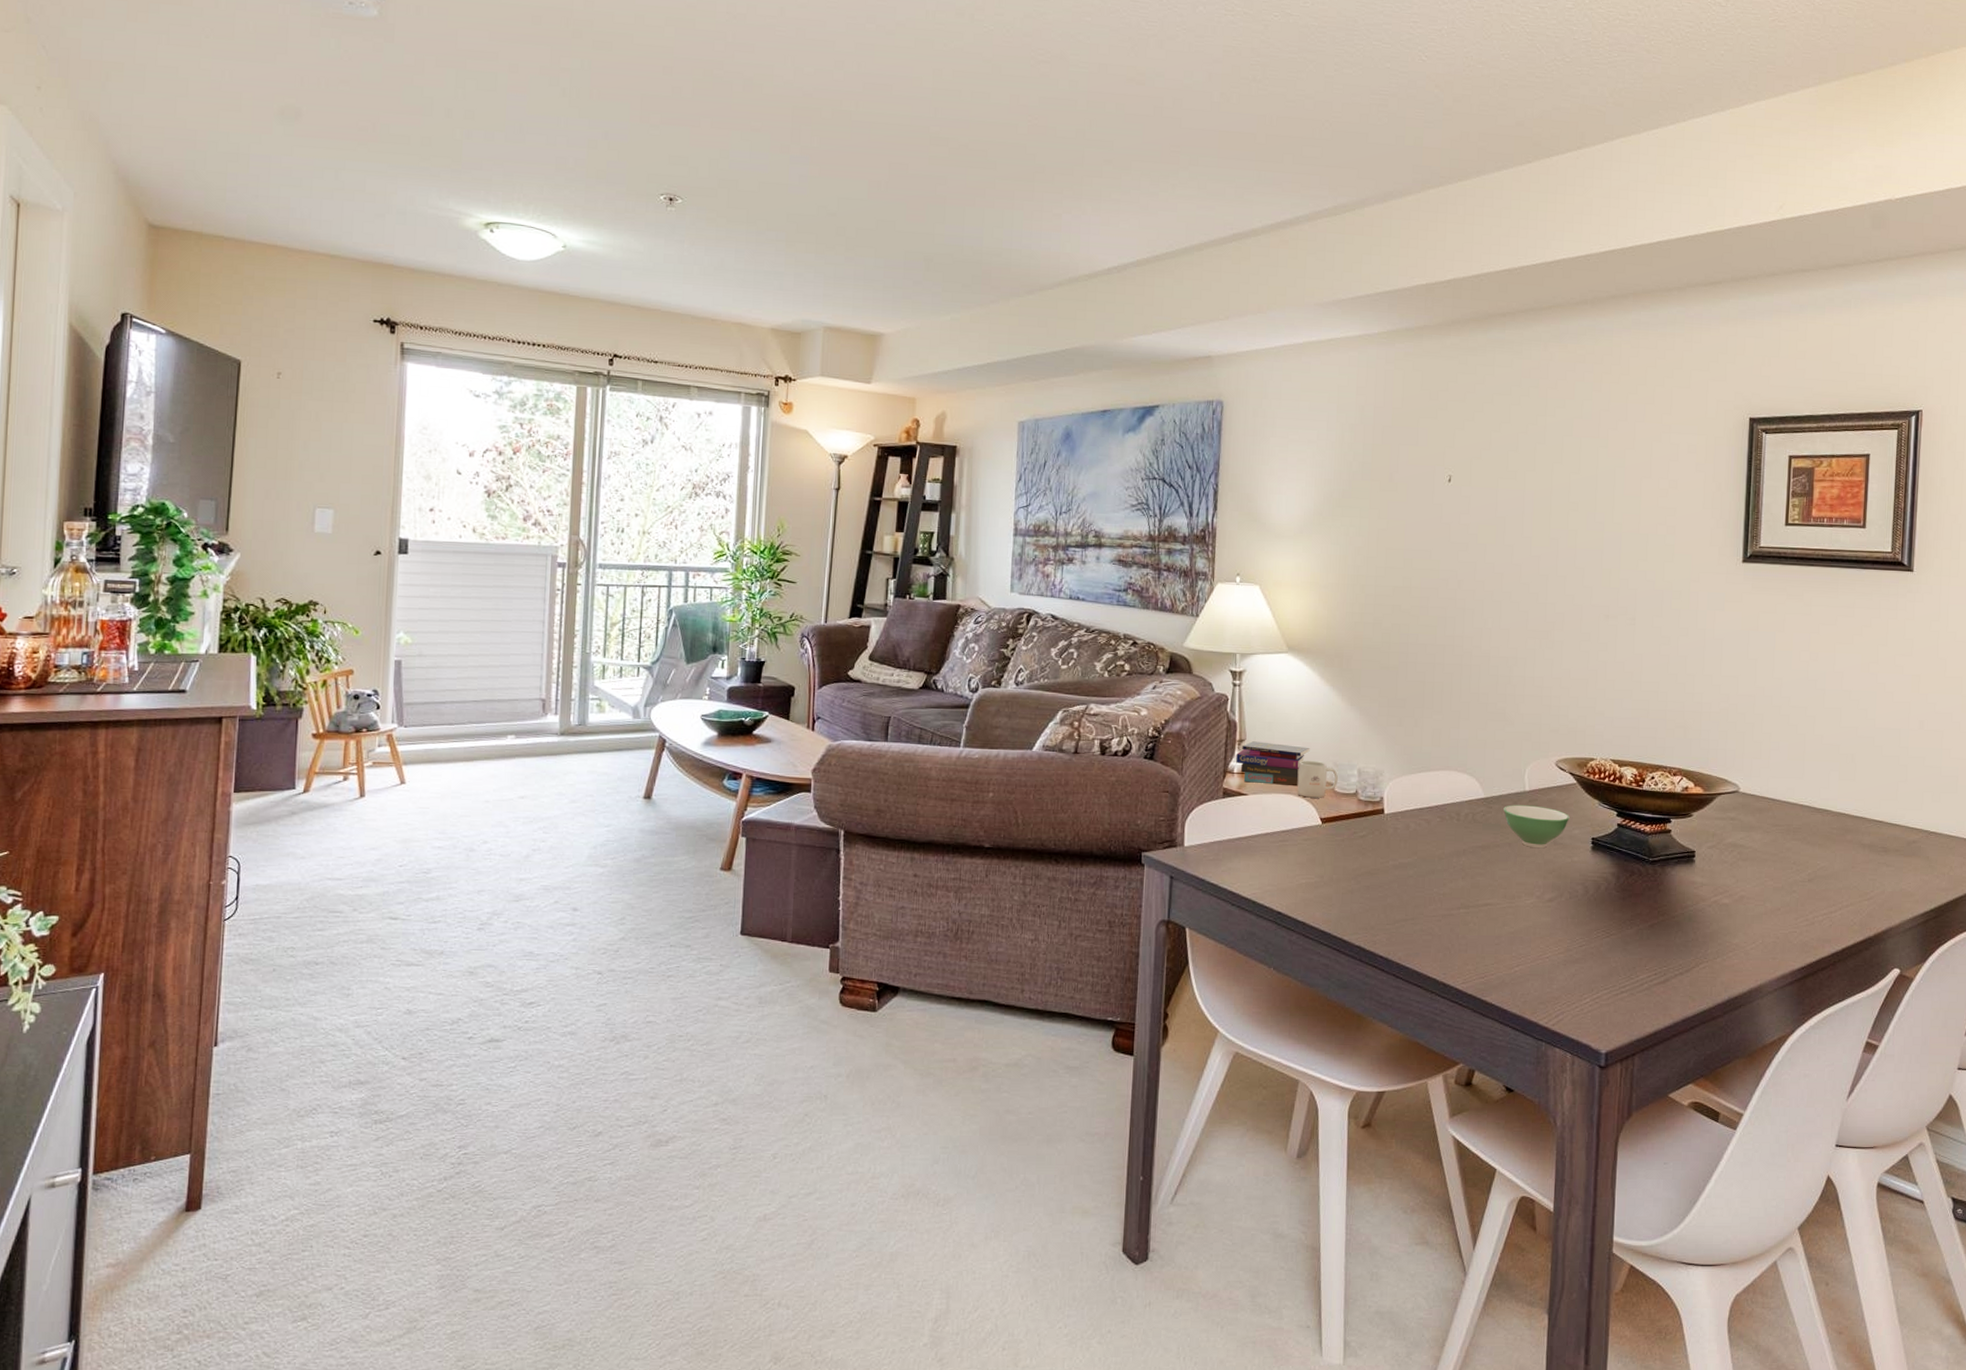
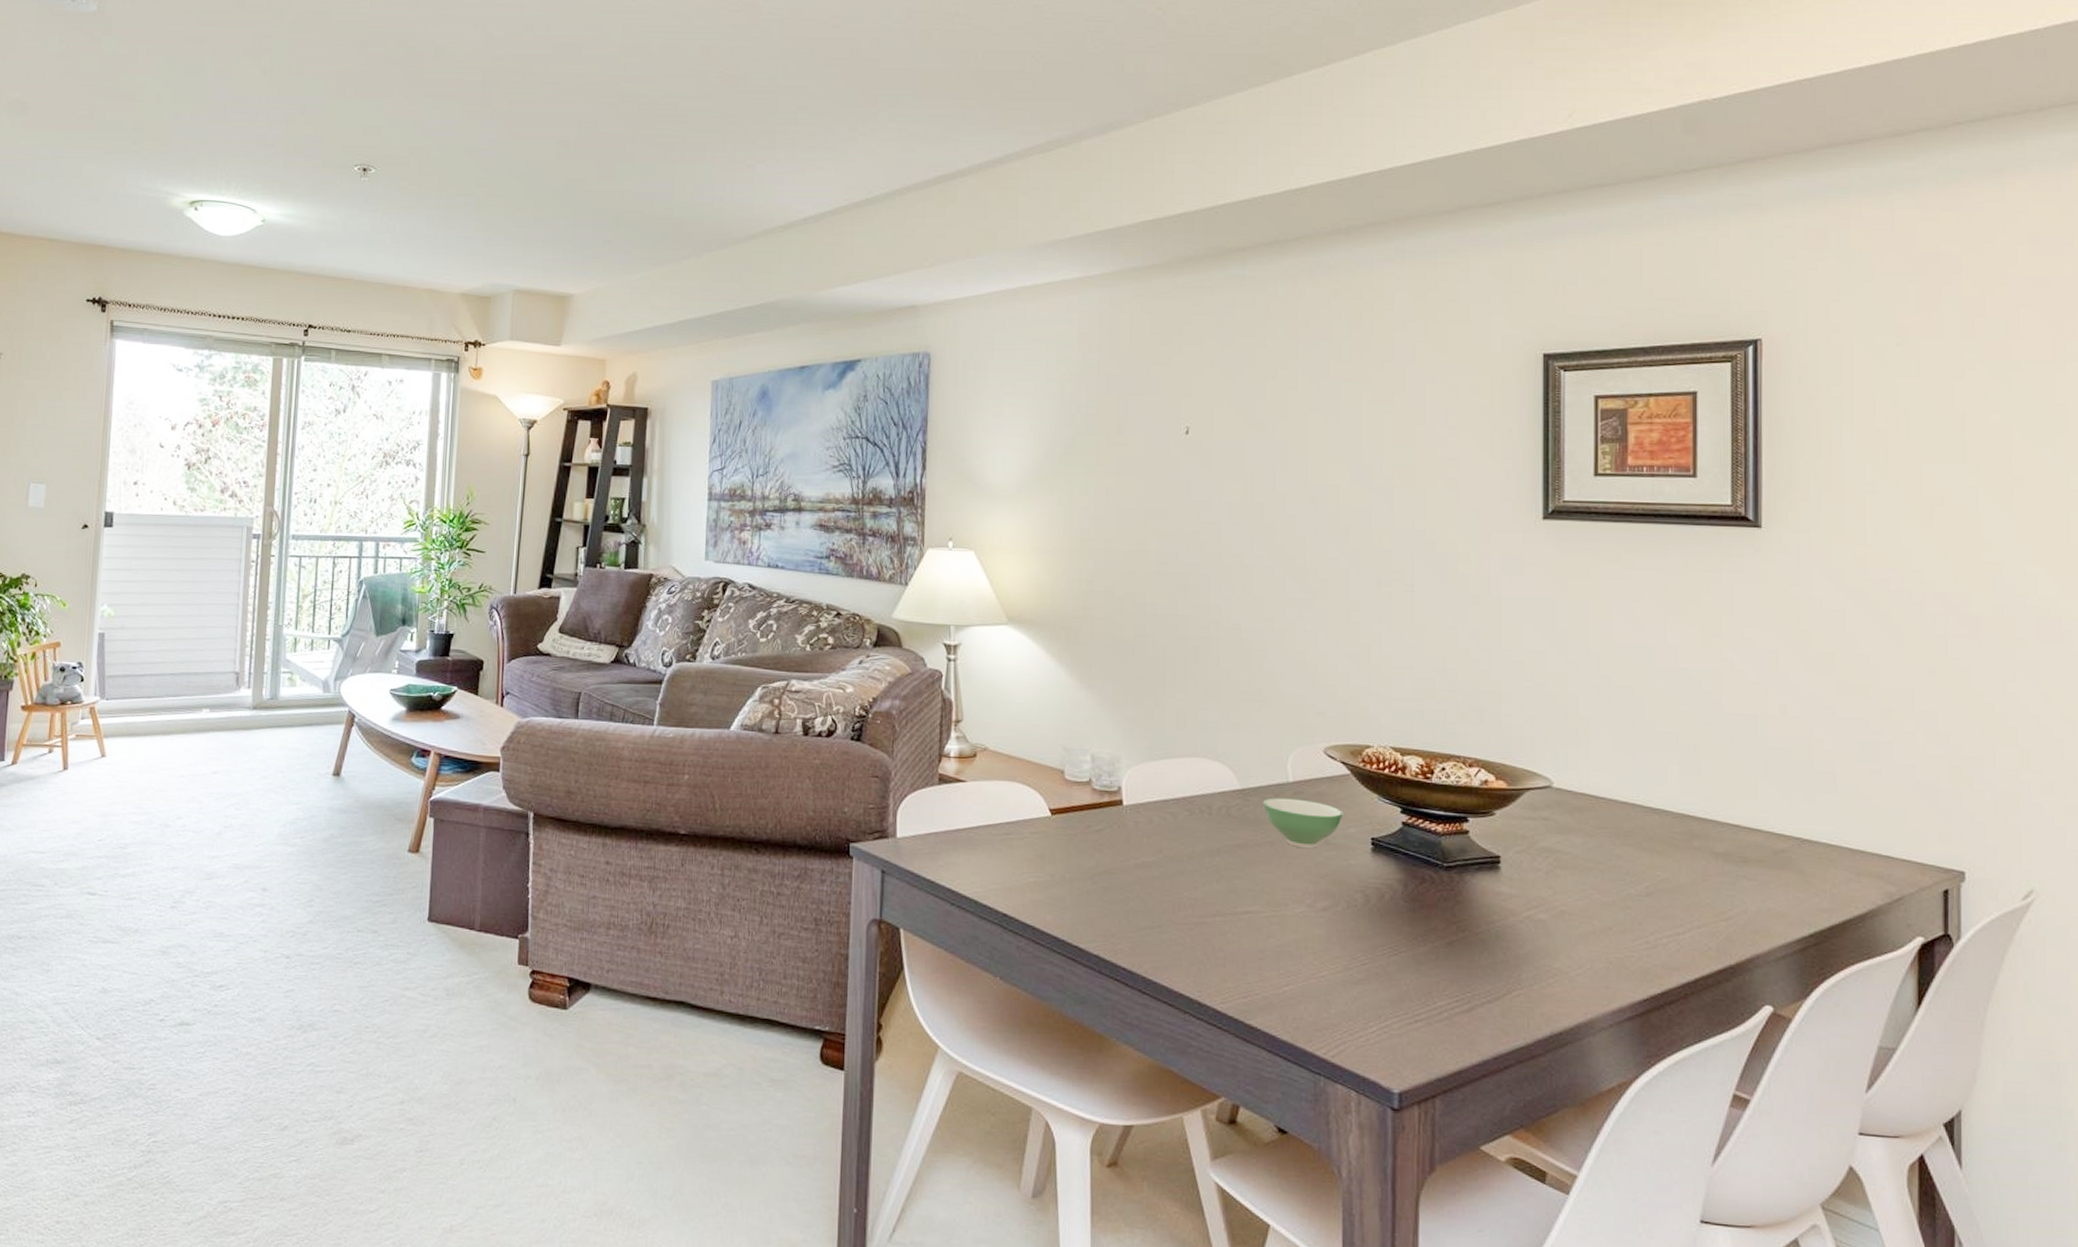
books: present [1236,741,1310,787] -> none [952,722,1036,773]
mug: present [1297,761,1338,798] -> none [1021,744,1068,787]

